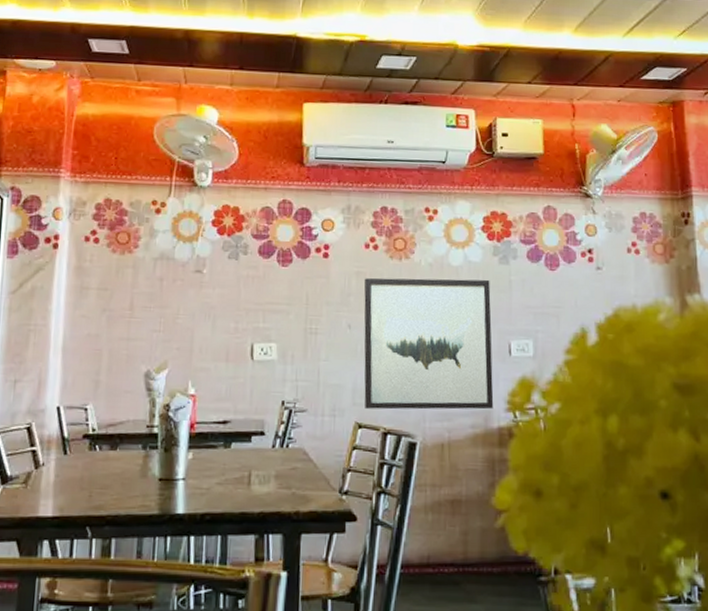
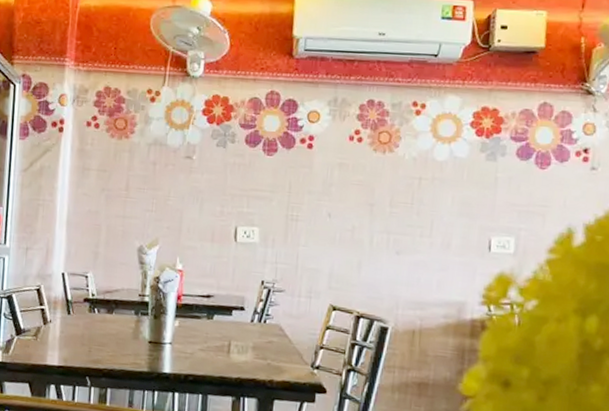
wall art: present [364,277,494,410] -> none [339,169,475,301]

